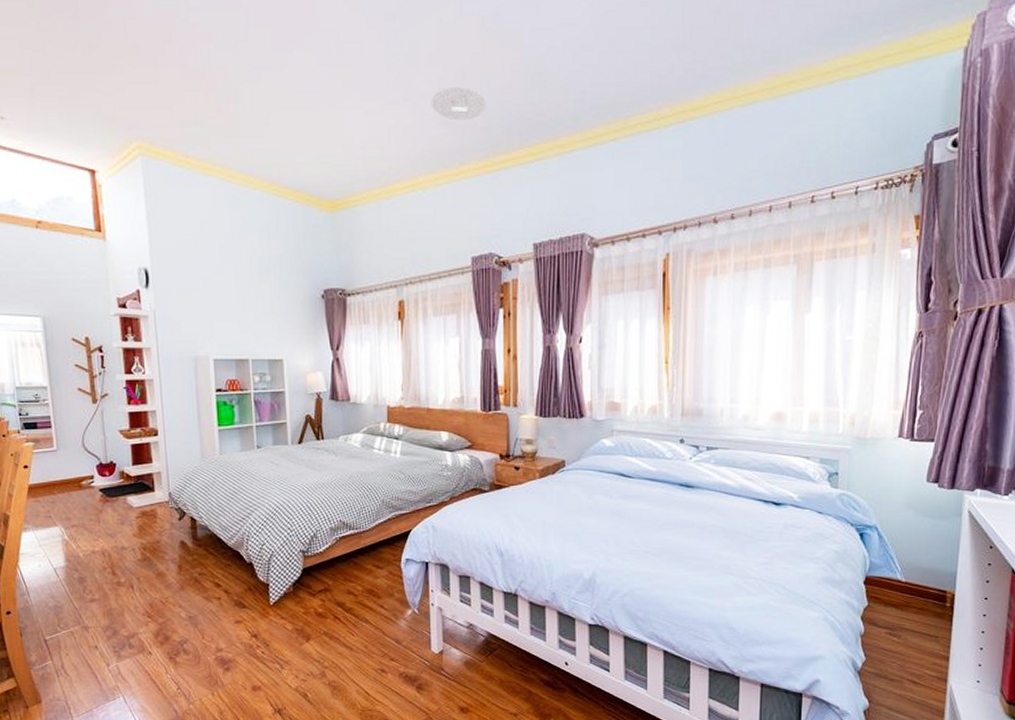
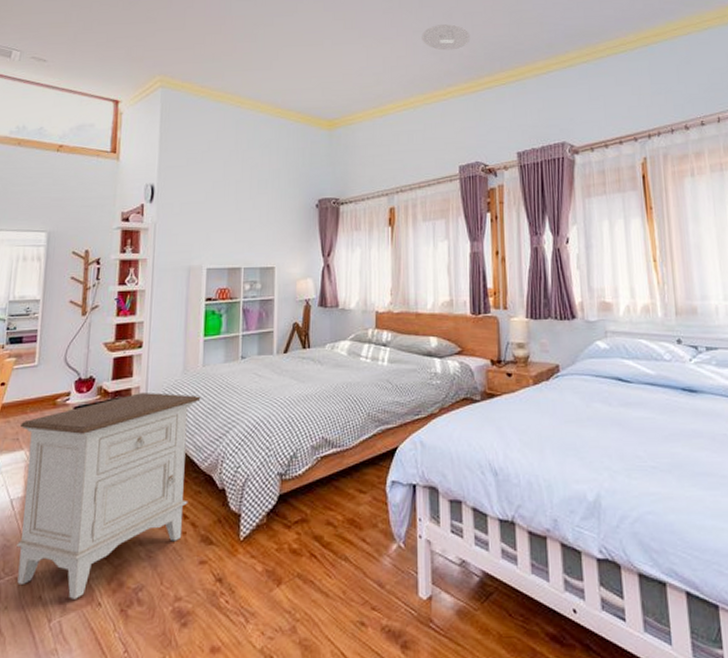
nightstand: none [51,478,221,649] -> present [17,393,201,599]

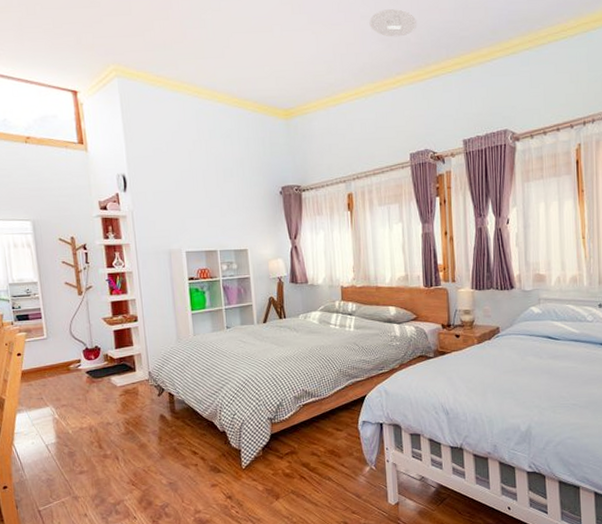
nightstand: present [17,393,201,599] -> none [42,358,196,515]

